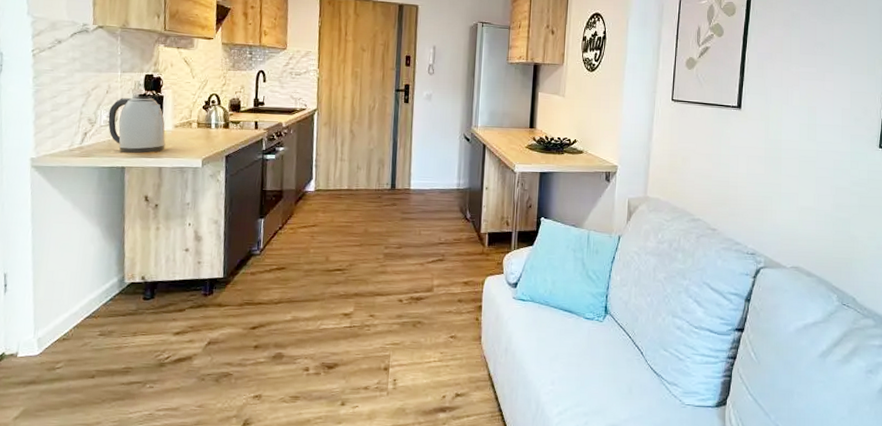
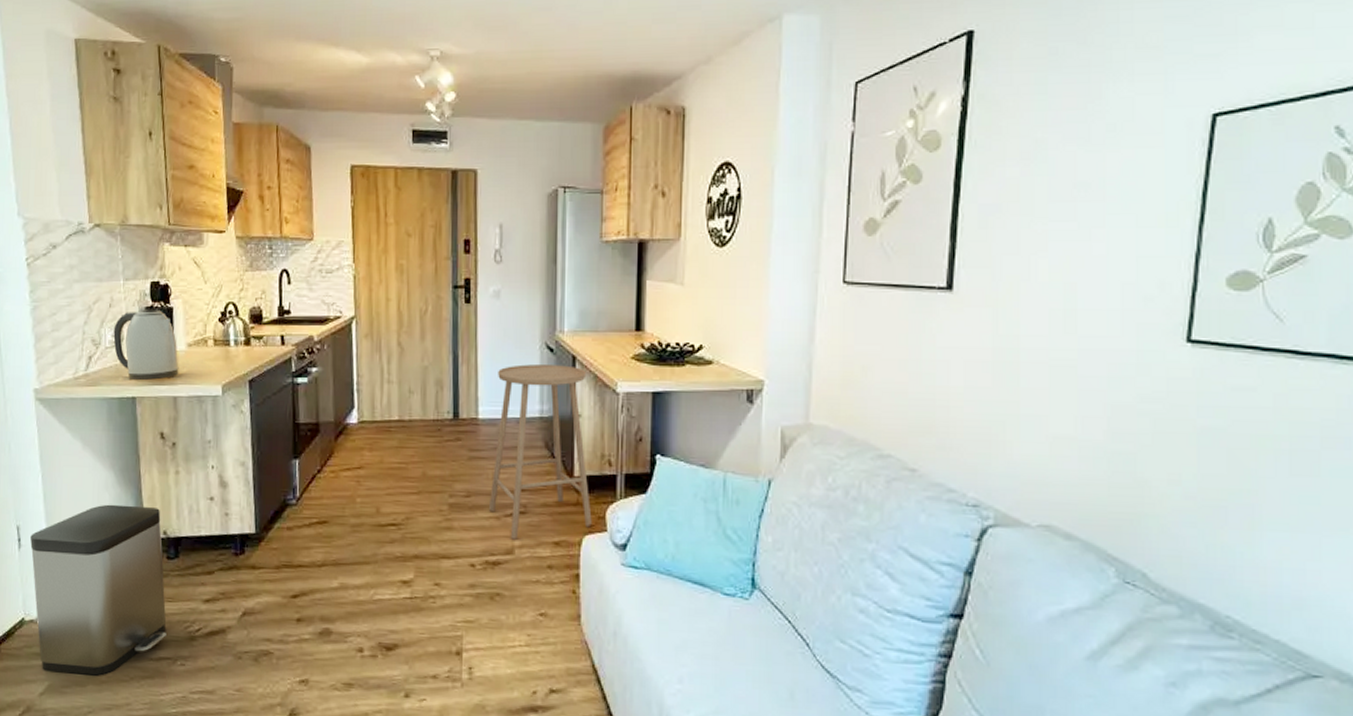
pedal bin: none [16,254,141,400] -> present [30,504,167,676]
stool: none [414,150,493,280] -> present [488,364,592,540]

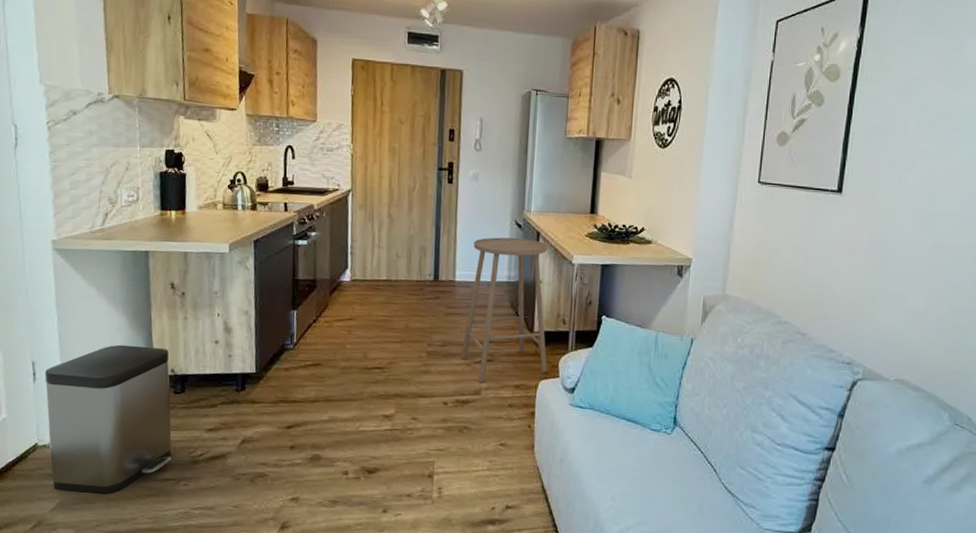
kettle: present [113,309,179,381] -> none [129,174,190,237]

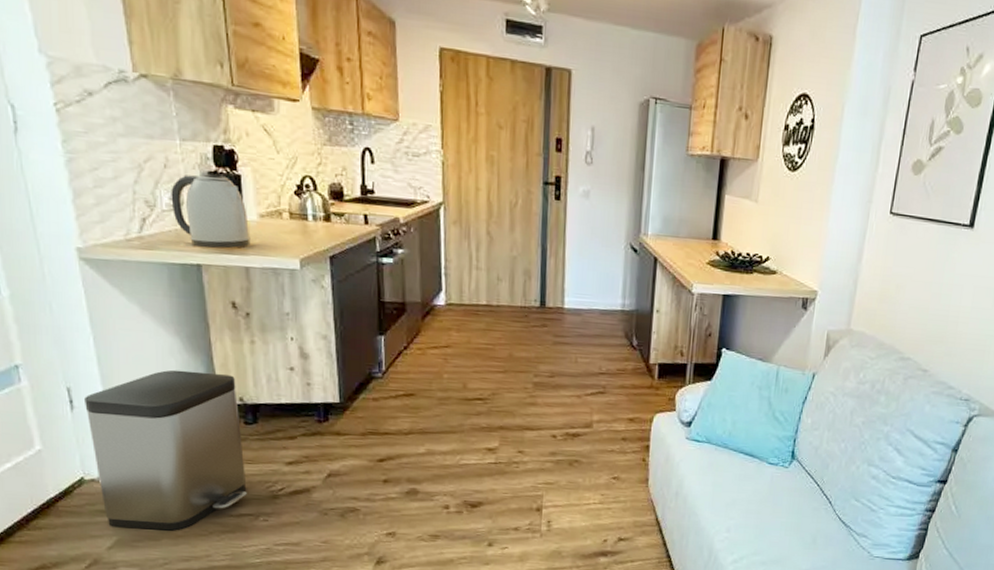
kettle: none [129,174,190,237] -> present [171,173,251,249]
stool: present [460,237,548,383] -> none [570,261,666,415]

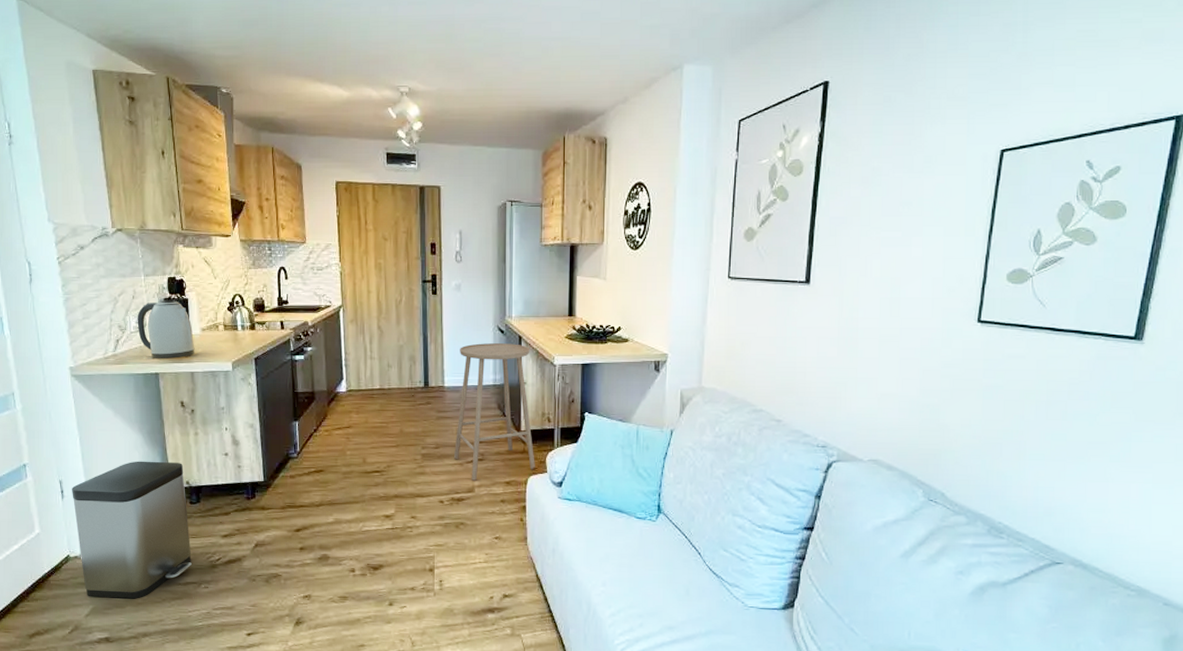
stool: none [570,261,666,415] -> present [453,343,535,481]

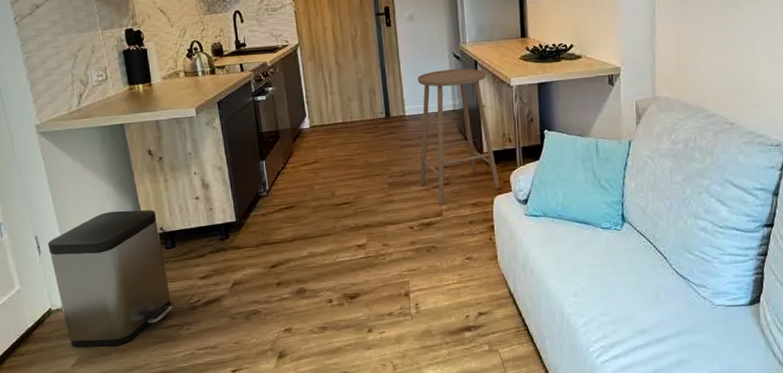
kettle: present [137,300,195,360] -> none [98,51,158,111]

